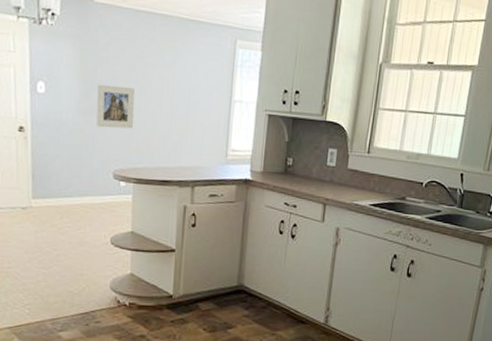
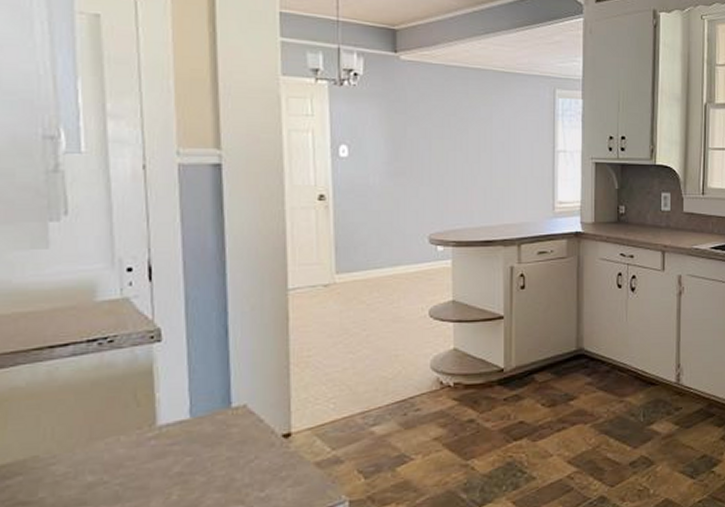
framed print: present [96,84,135,129] -> none [407,143,450,189]

